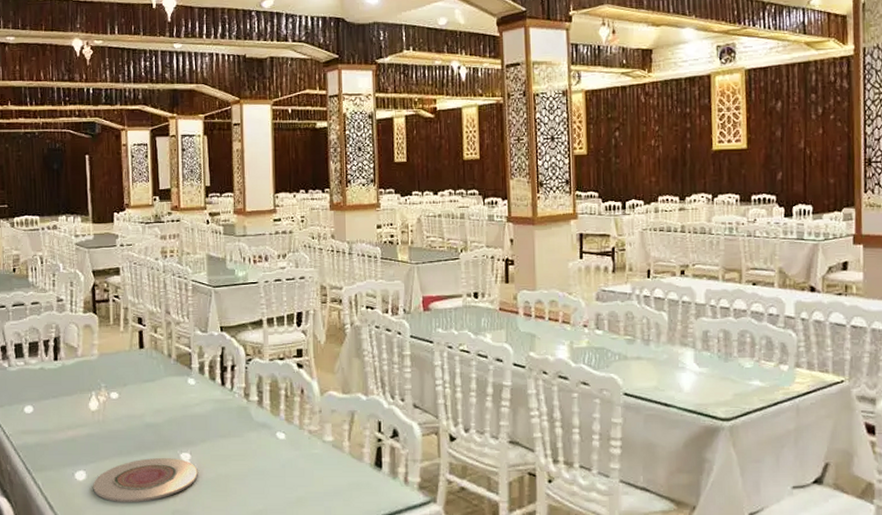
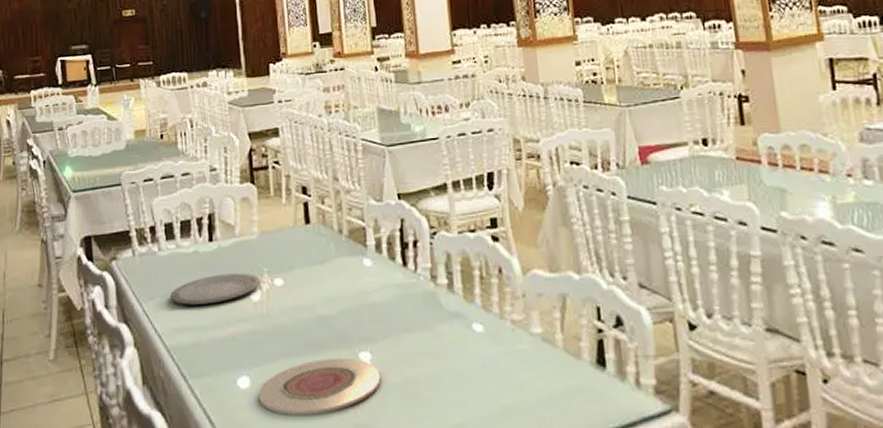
plate: none [17,387,98,412] -> present [170,273,260,305]

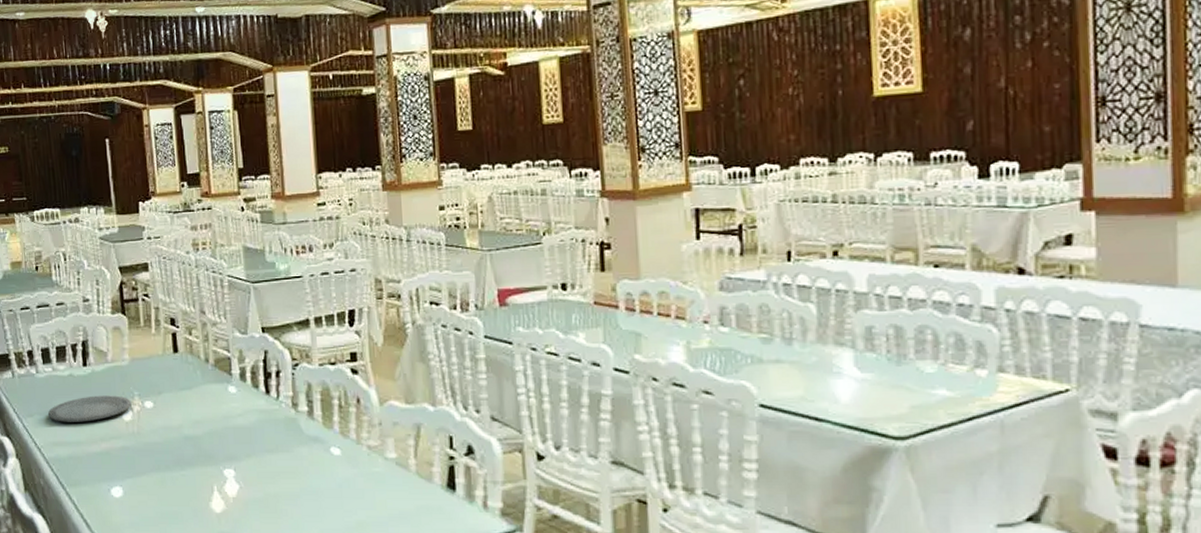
plate: present [258,358,381,415] -> none [130,474,244,522]

